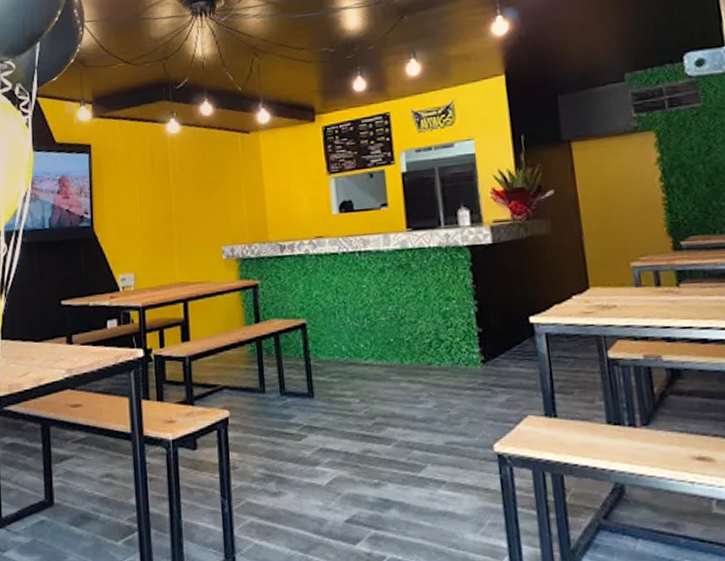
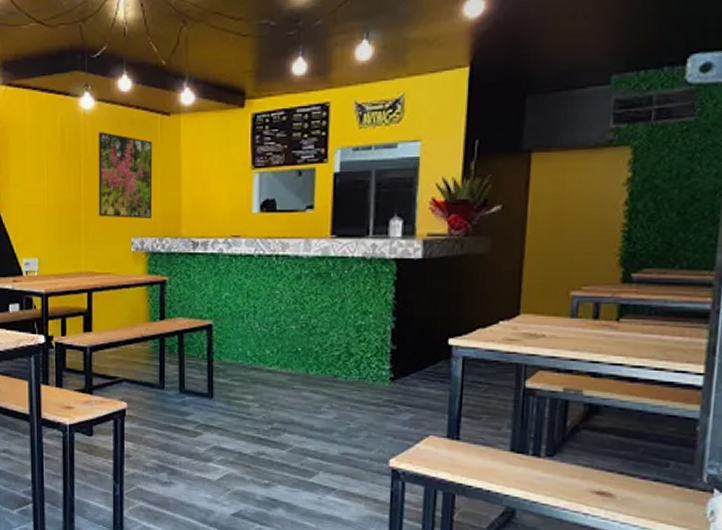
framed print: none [184,152,240,230] -> present [98,132,153,218]

